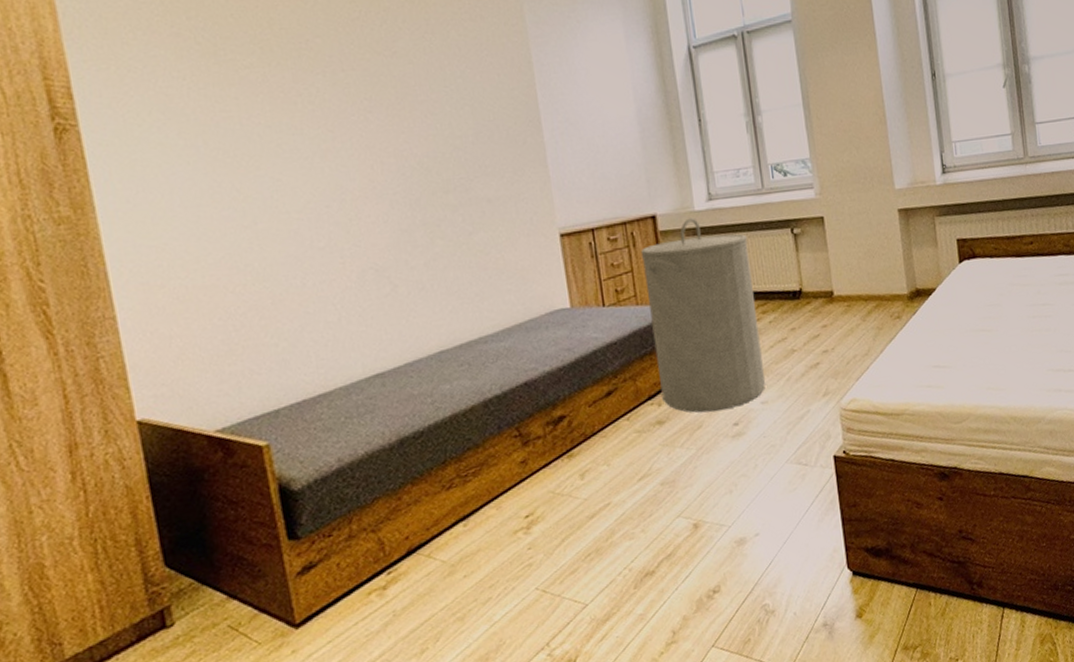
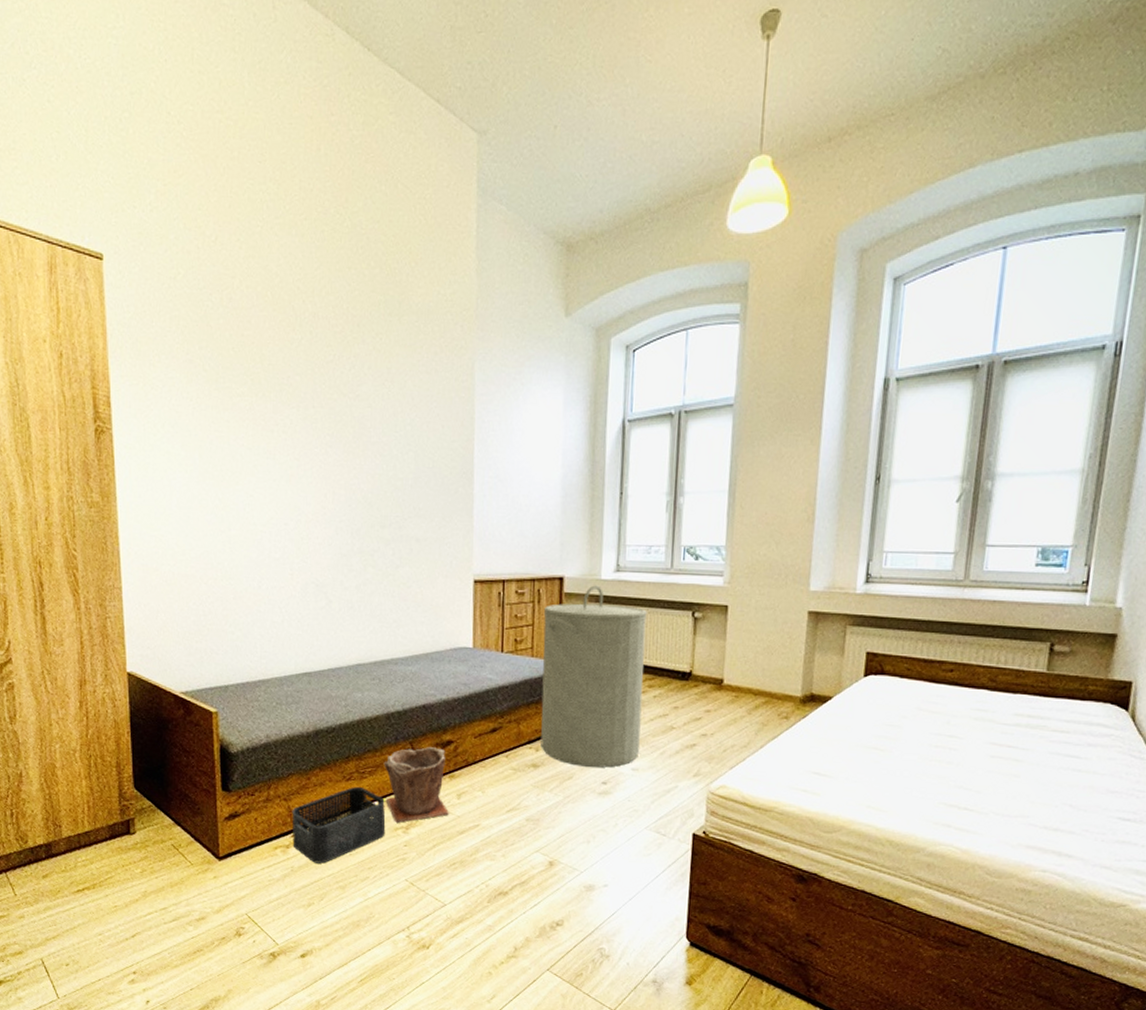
storage bin: none [383,493,504,599] -> present [291,786,386,864]
plant pot: none [488,427,574,525] -> present [383,747,449,823]

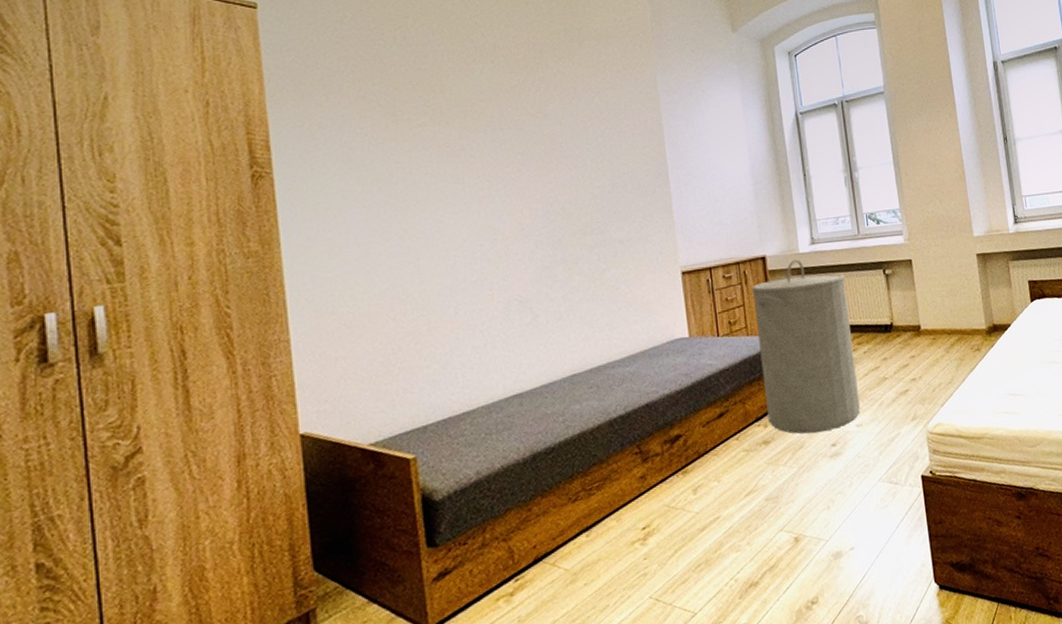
storage bin: present [291,786,386,864] -> none [513,505,622,606]
plant pot: present [383,747,449,823] -> none [611,445,687,536]

